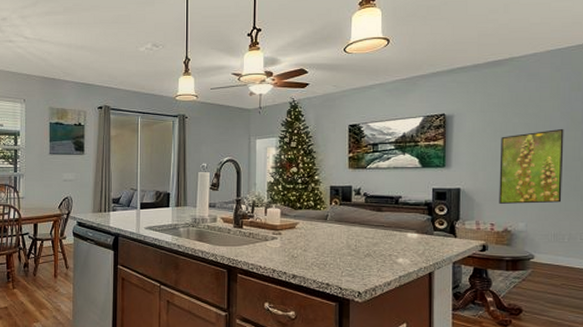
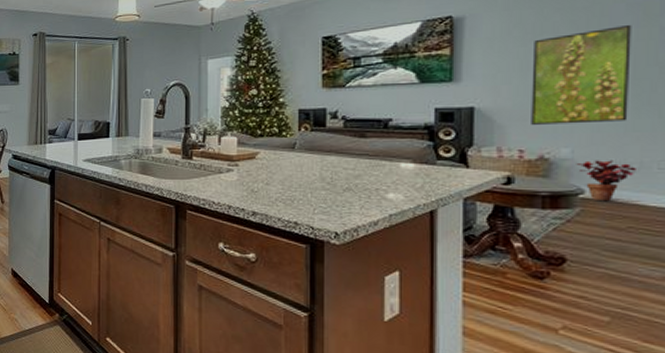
potted plant: none [529,232,568,265] -> present [576,160,638,202]

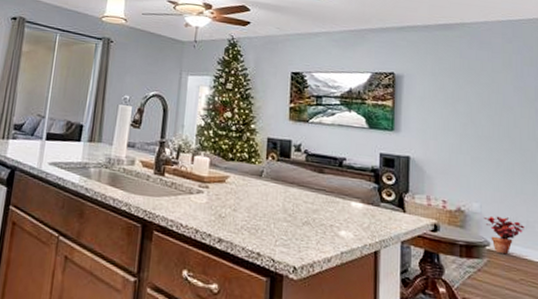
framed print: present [531,24,632,125] -> none [451,103,518,185]

